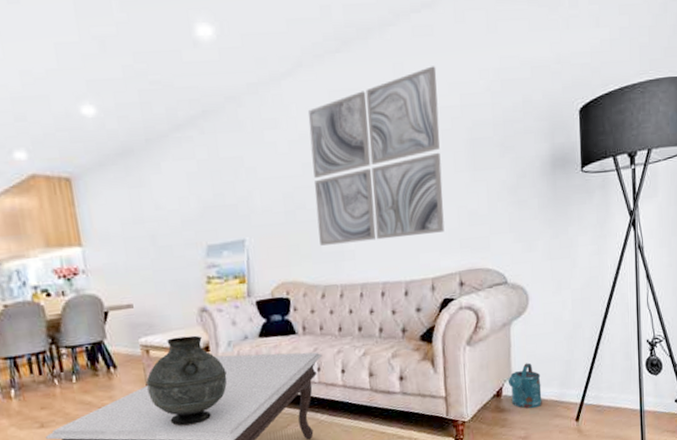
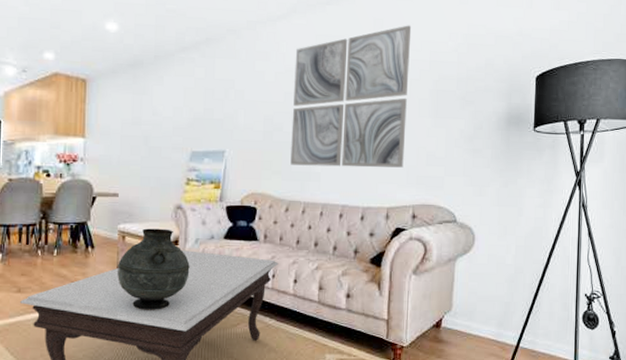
watering can: present [507,362,542,409] -> none [448,299,480,344]

